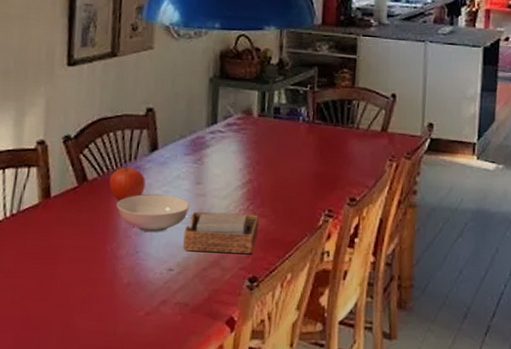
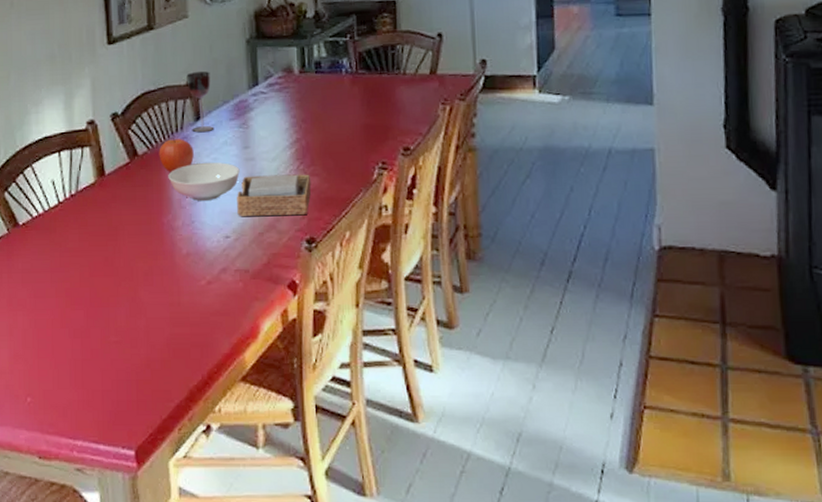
wineglass: none [145,104,170,165] -> present [186,71,213,133]

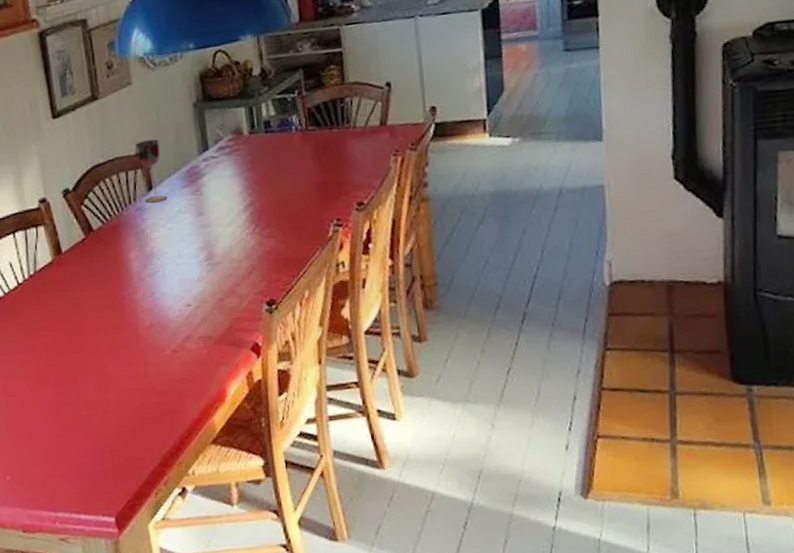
fruit: present [159,139,194,172] -> none [113,210,149,245]
bowl: present [168,162,240,201] -> none [125,231,197,272]
napkin holder: present [237,174,312,217] -> none [195,236,268,285]

